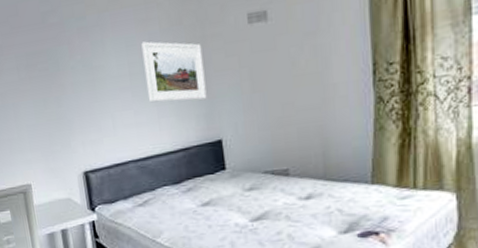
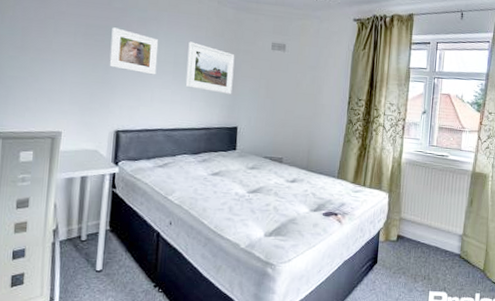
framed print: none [53,48,113,99] -> present [109,27,159,75]

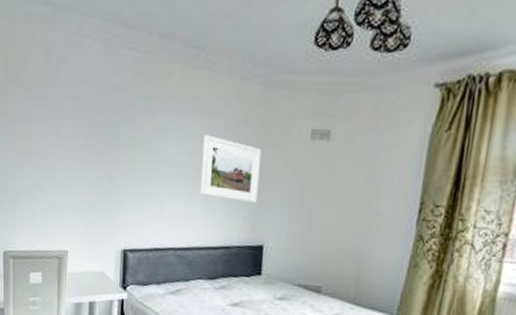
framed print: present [109,27,159,75] -> none [114,123,168,181]

